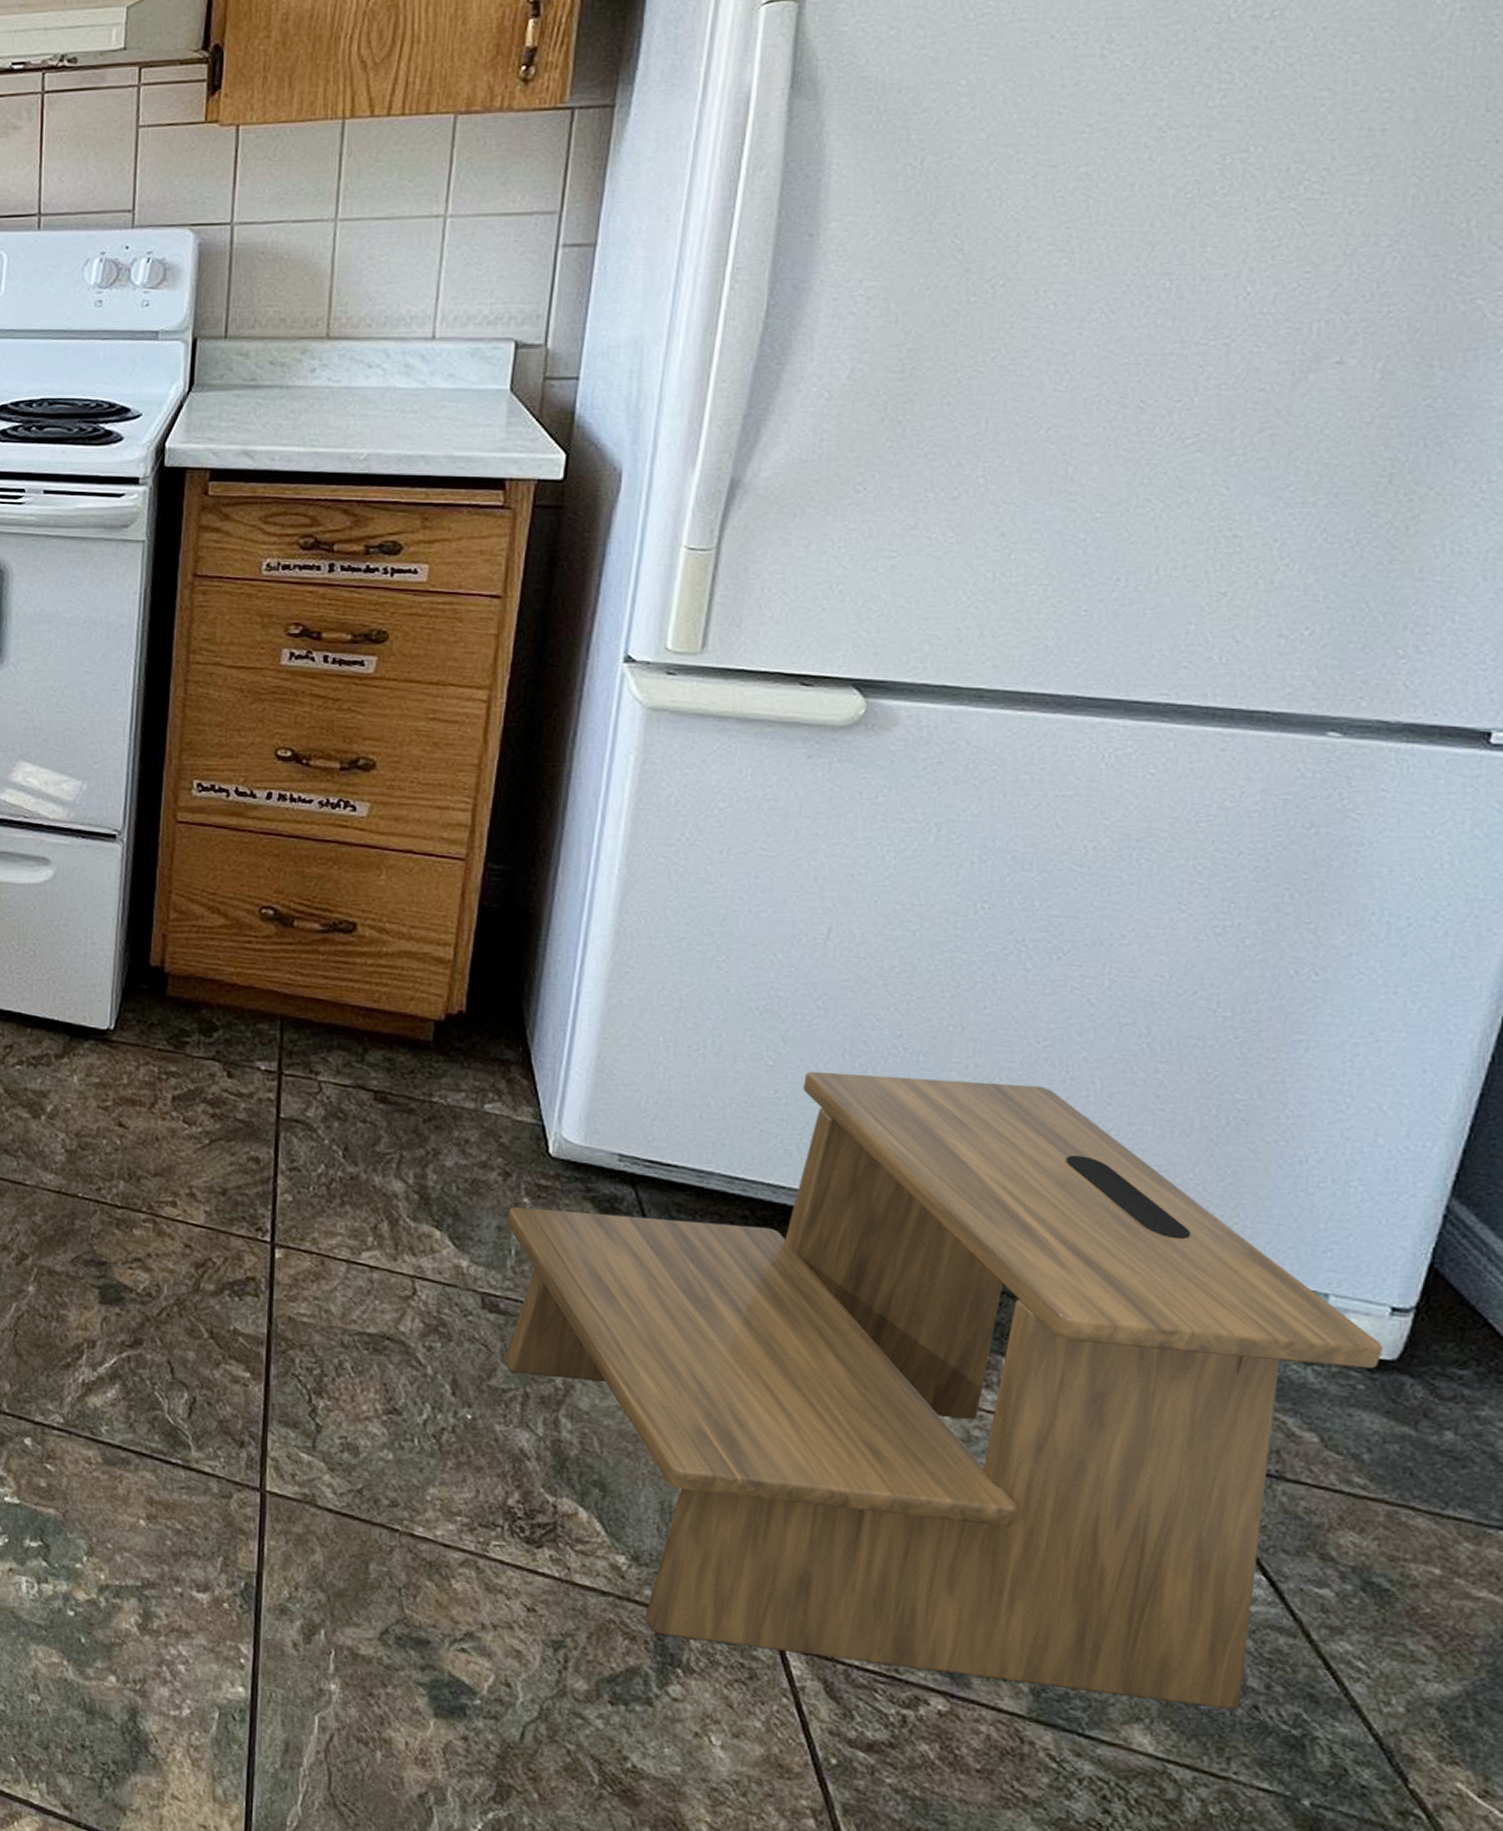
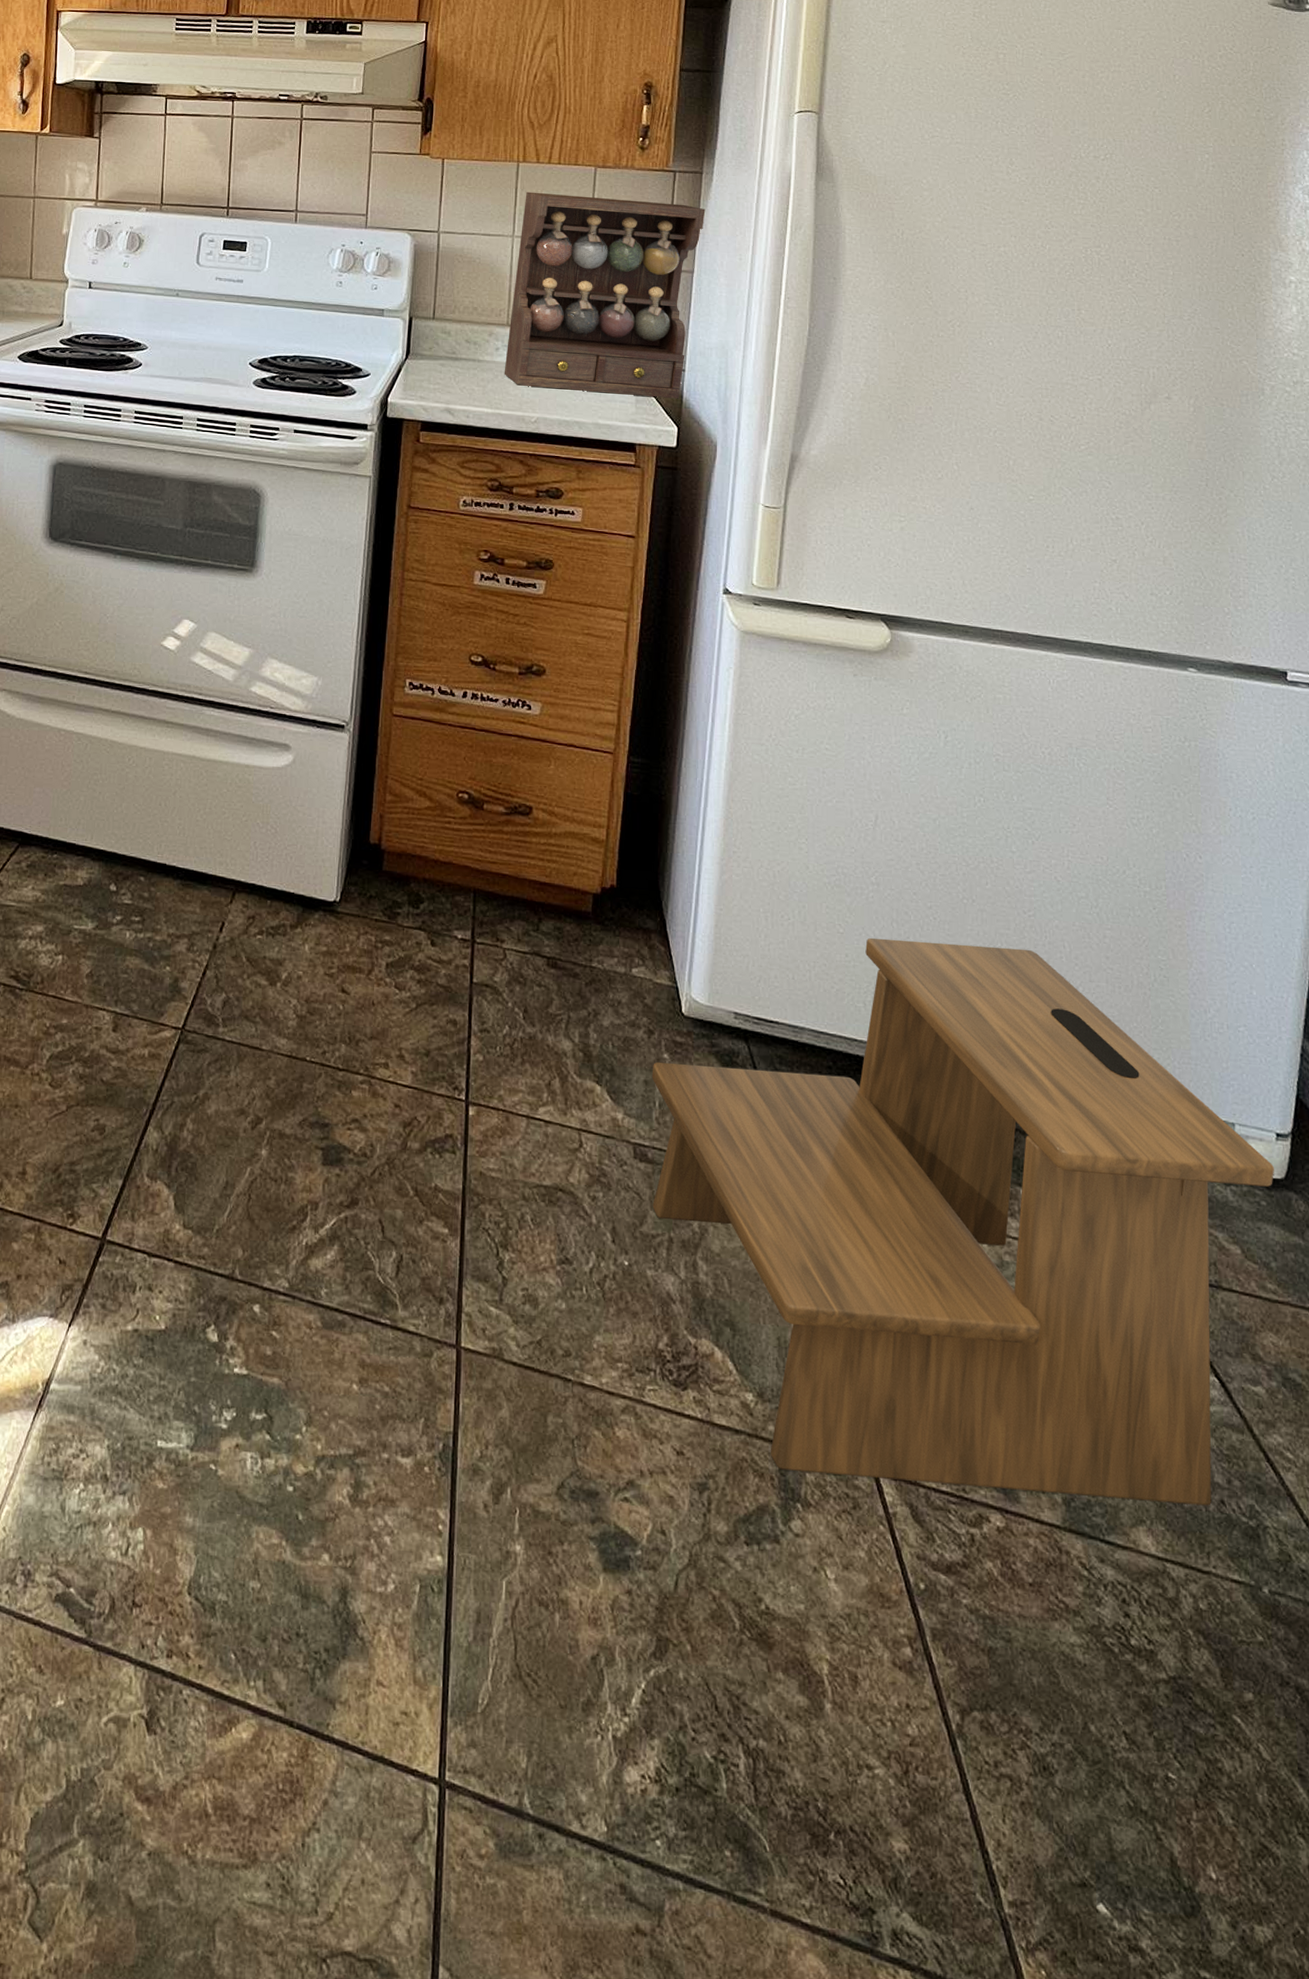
spice rack: none [322,152,617,417] -> present [504,191,706,399]

